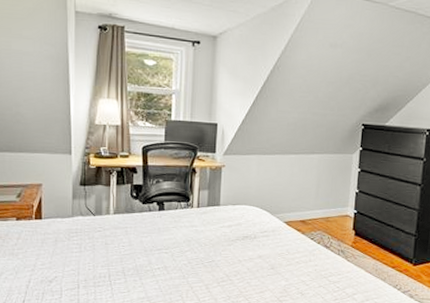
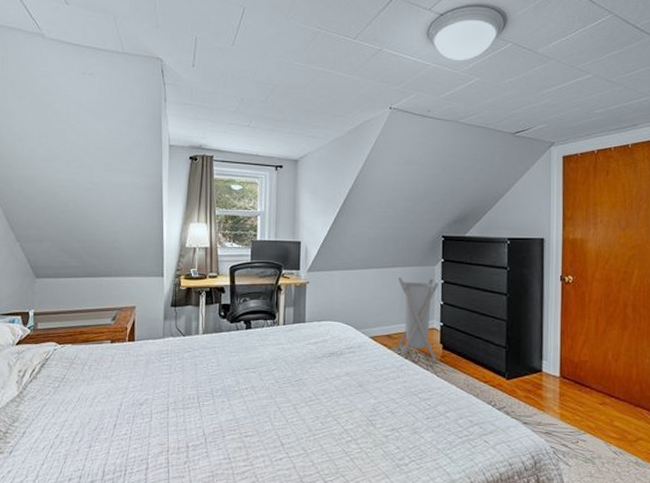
laundry hamper: none [309,164,356,249] -> present [396,277,439,363]

